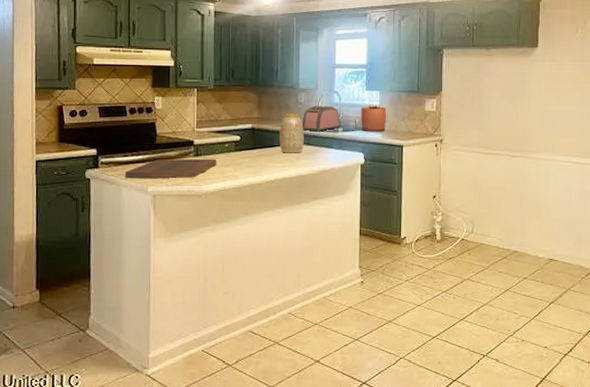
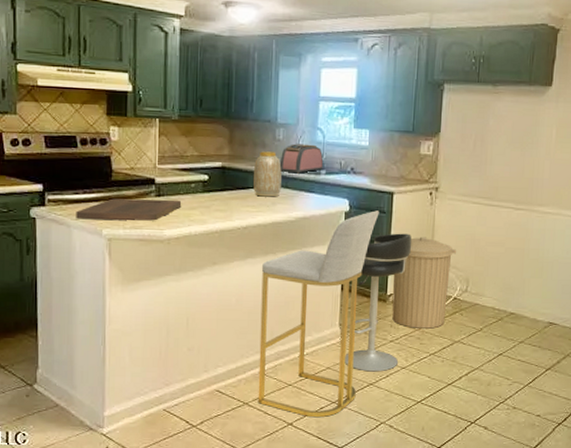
bar stool: none [287,162,391,355] -> present [257,210,379,418]
planter: present [361,105,387,132] -> none [347,145,377,177]
bar stool: none [365,182,422,310] -> present [345,233,412,372]
trash can: none [406,184,461,268] -> present [392,236,456,329]

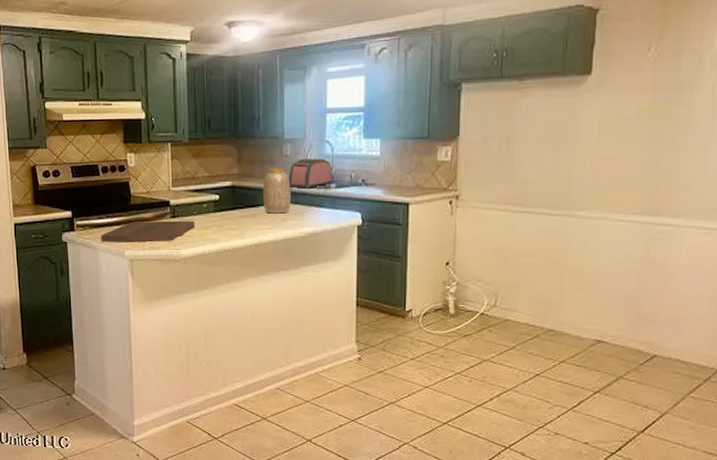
bar stool: present [257,210,379,418] -> none [274,223,394,435]
bar stool: present [345,233,412,372] -> none [363,246,432,391]
trash can: present [392,236,456,329] -> none [411,248,482,346]

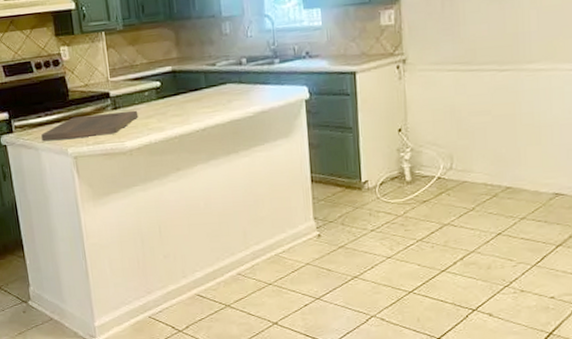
vase: present [262,168,292,214] -> none [204,47,236,96]
toaster: present [288,158,333,189] -> none [230,33,276,67]

